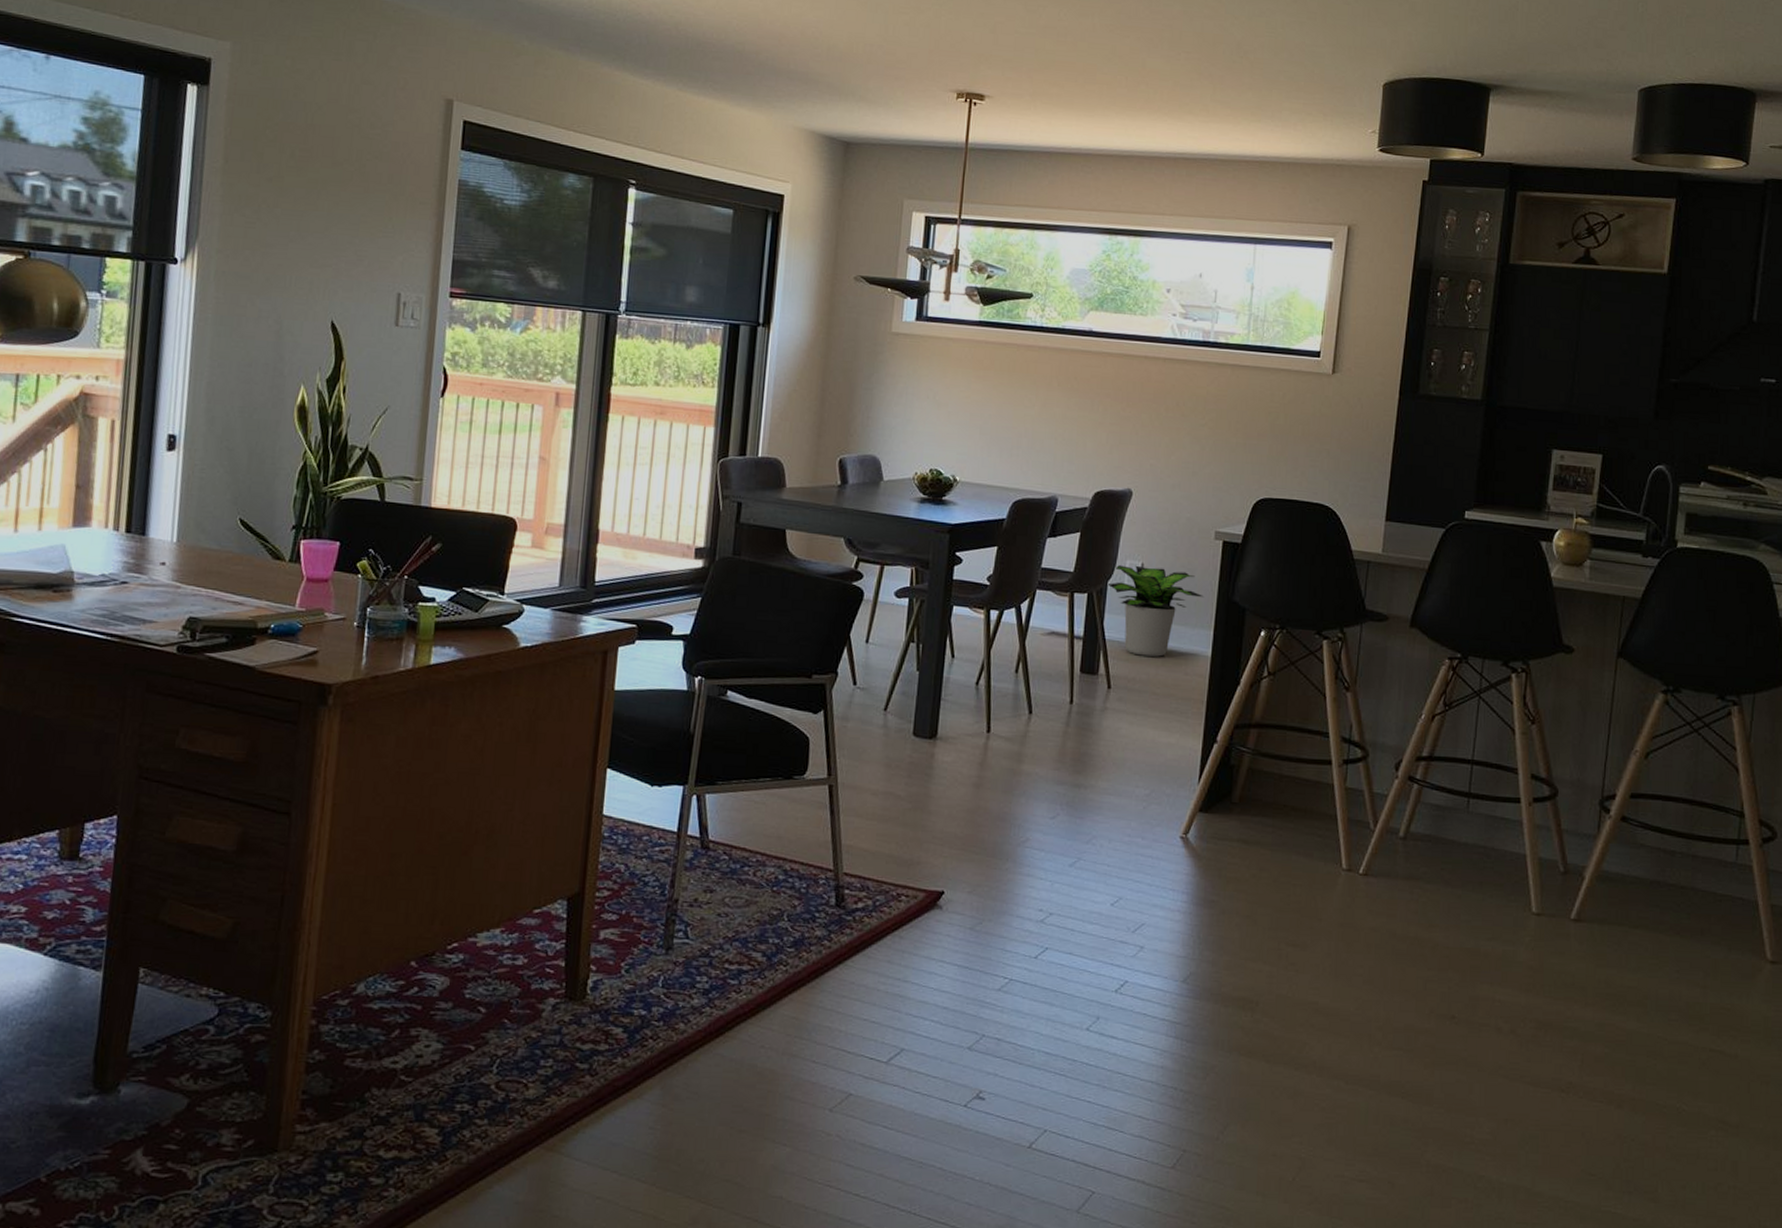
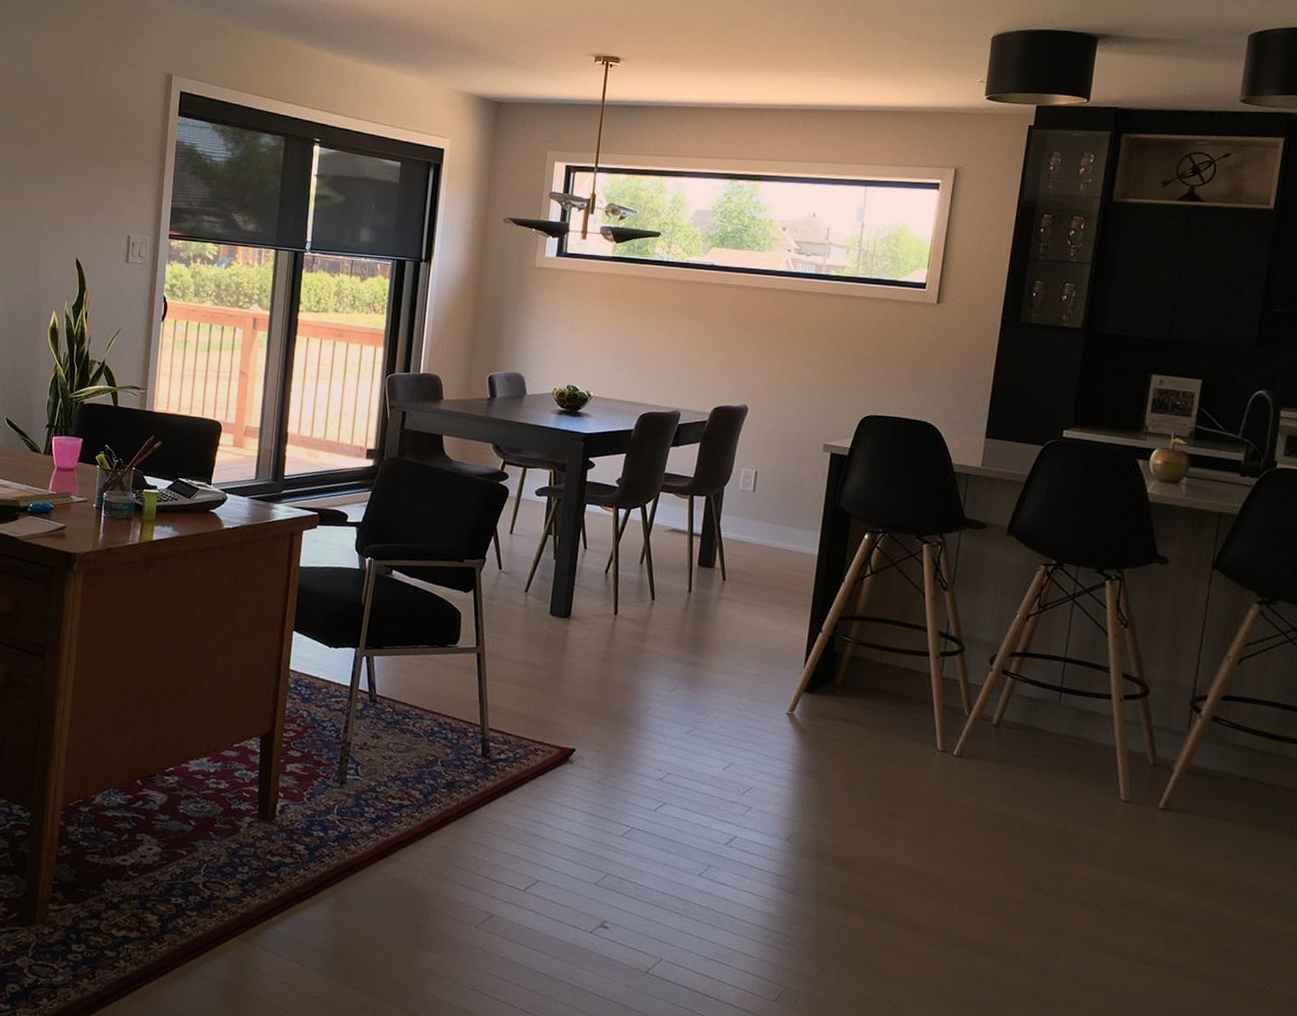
potted plant: present [1108,565,1205,657] -> none [725,472,813,554]

